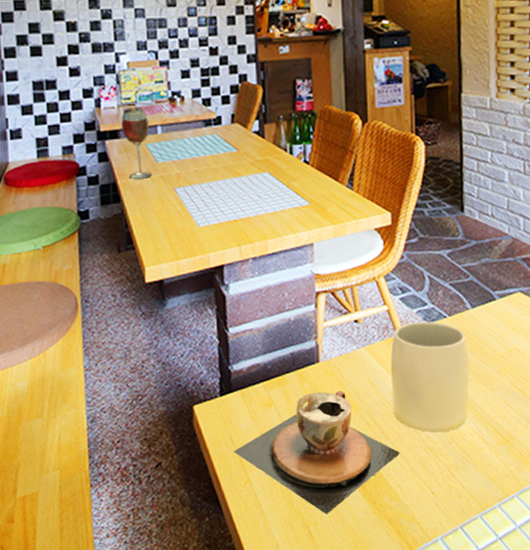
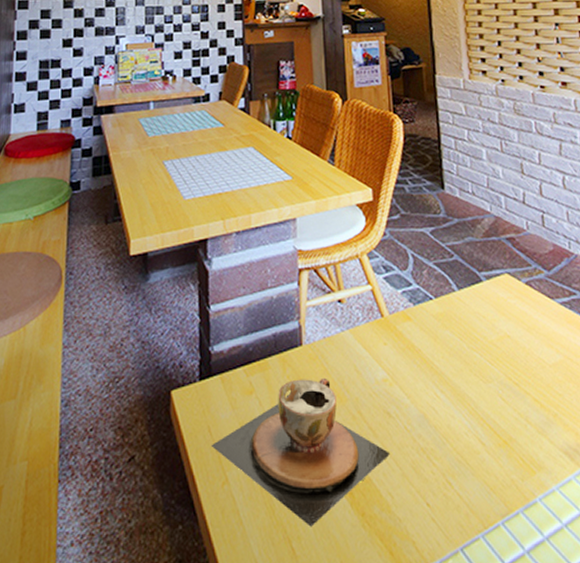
wineglass: present [121,107,152,179] -> none [117,84,143,151]
mug: present [390,322,470,433] -> none [376,304,461,430]

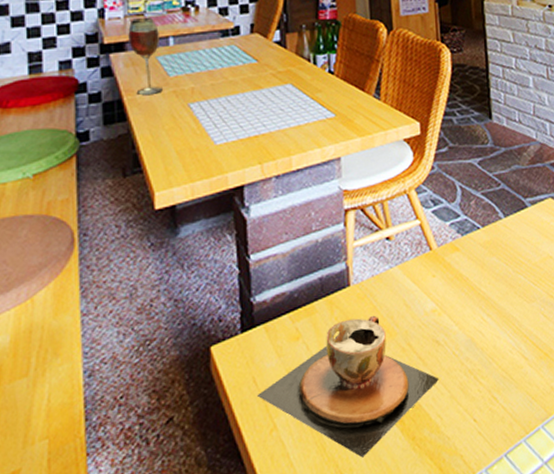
wineglass: none [117,84,143,151] -> present [128,17,163,95]

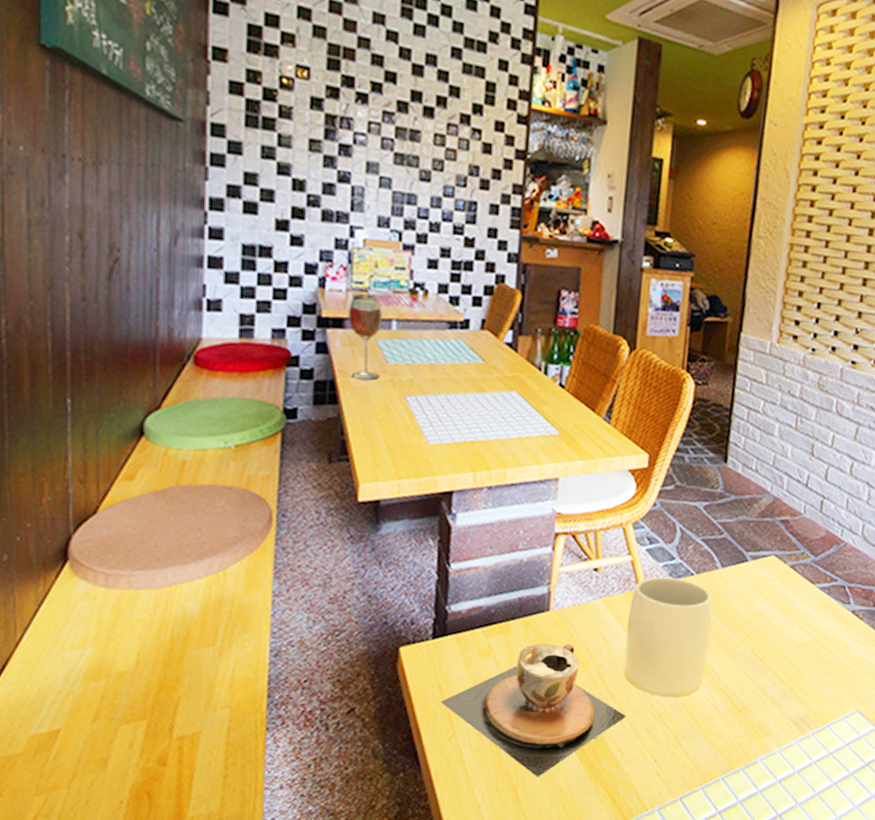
mug: none [425,234,507,353] -> present [624,577,713,697]

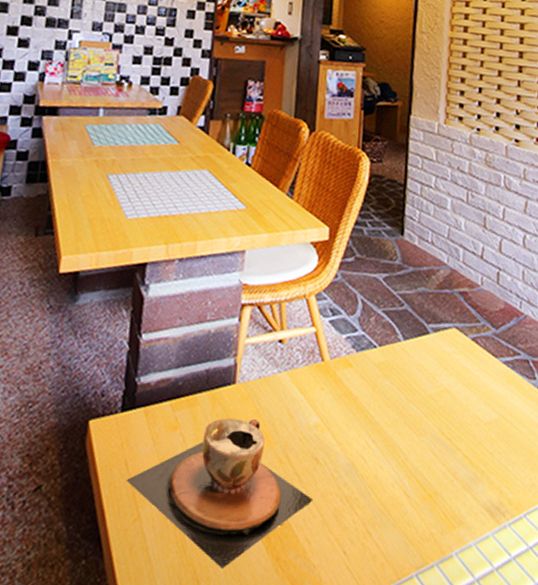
wineglass: present [348,293,383,380] -> none [62,85,92,161]
mug: present [624,577,713,697] -> none [310,349,397,480]

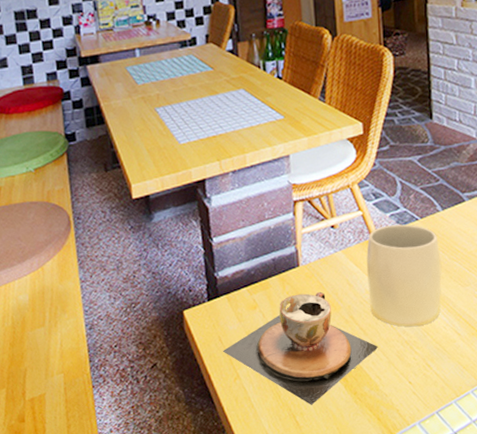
mug: none [310,349,397,480] -> present [366,224,442,327]

